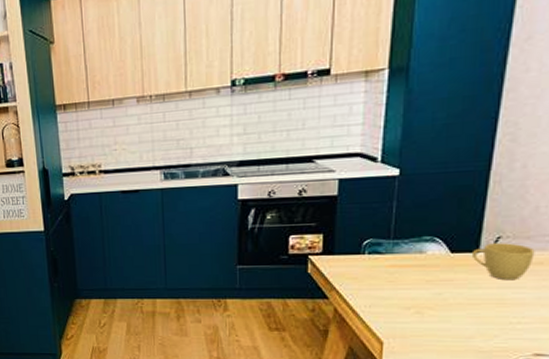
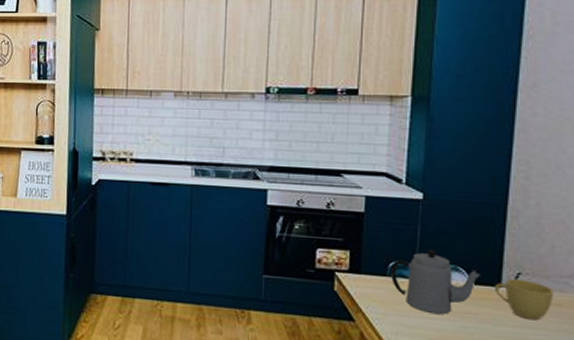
teapot: none [365,224,457,284] -> present [391,249,480,314]

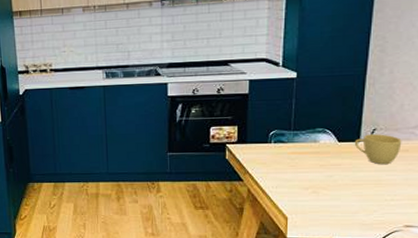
teapot: present [391,249,480,314] -> none [271,118,343,168]

